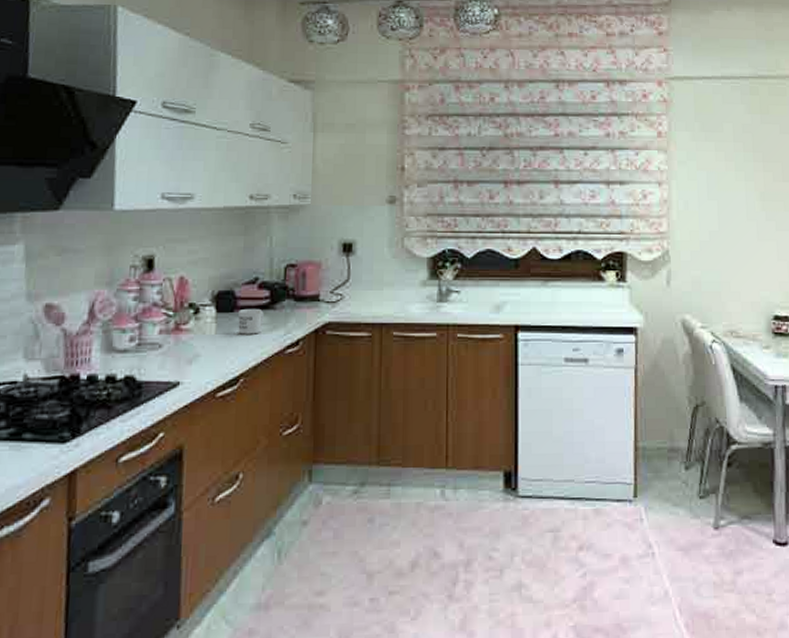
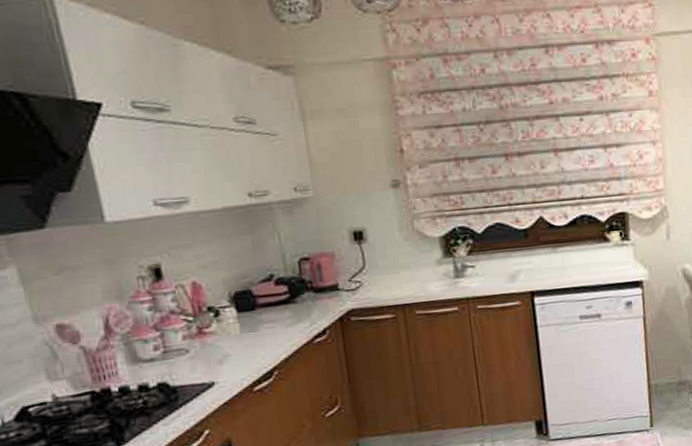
mug: present [238,308,264,334] -> none [260,304,287,331]

